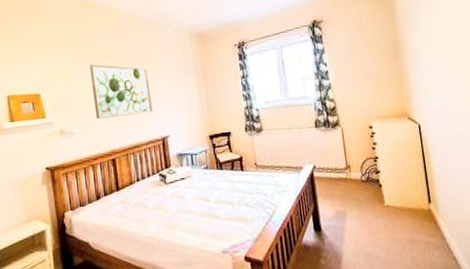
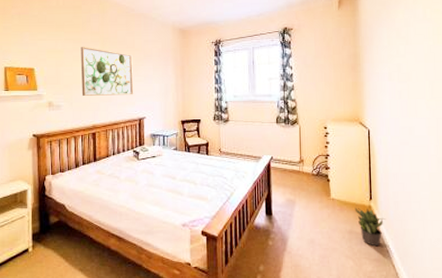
potted plant: none [413,212,448,255] -> present [354,208,385,247]

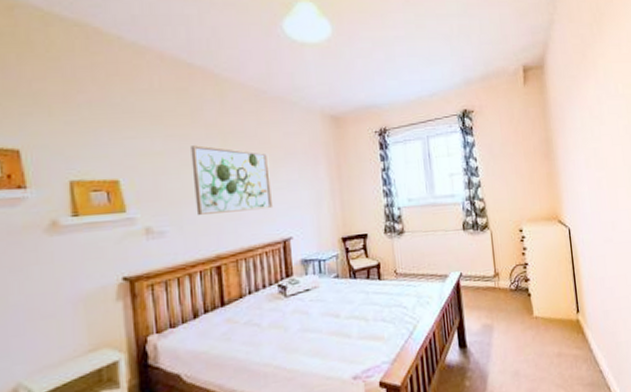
potted plant: present [354,208,385,247] -> none [561,323,595,368]

